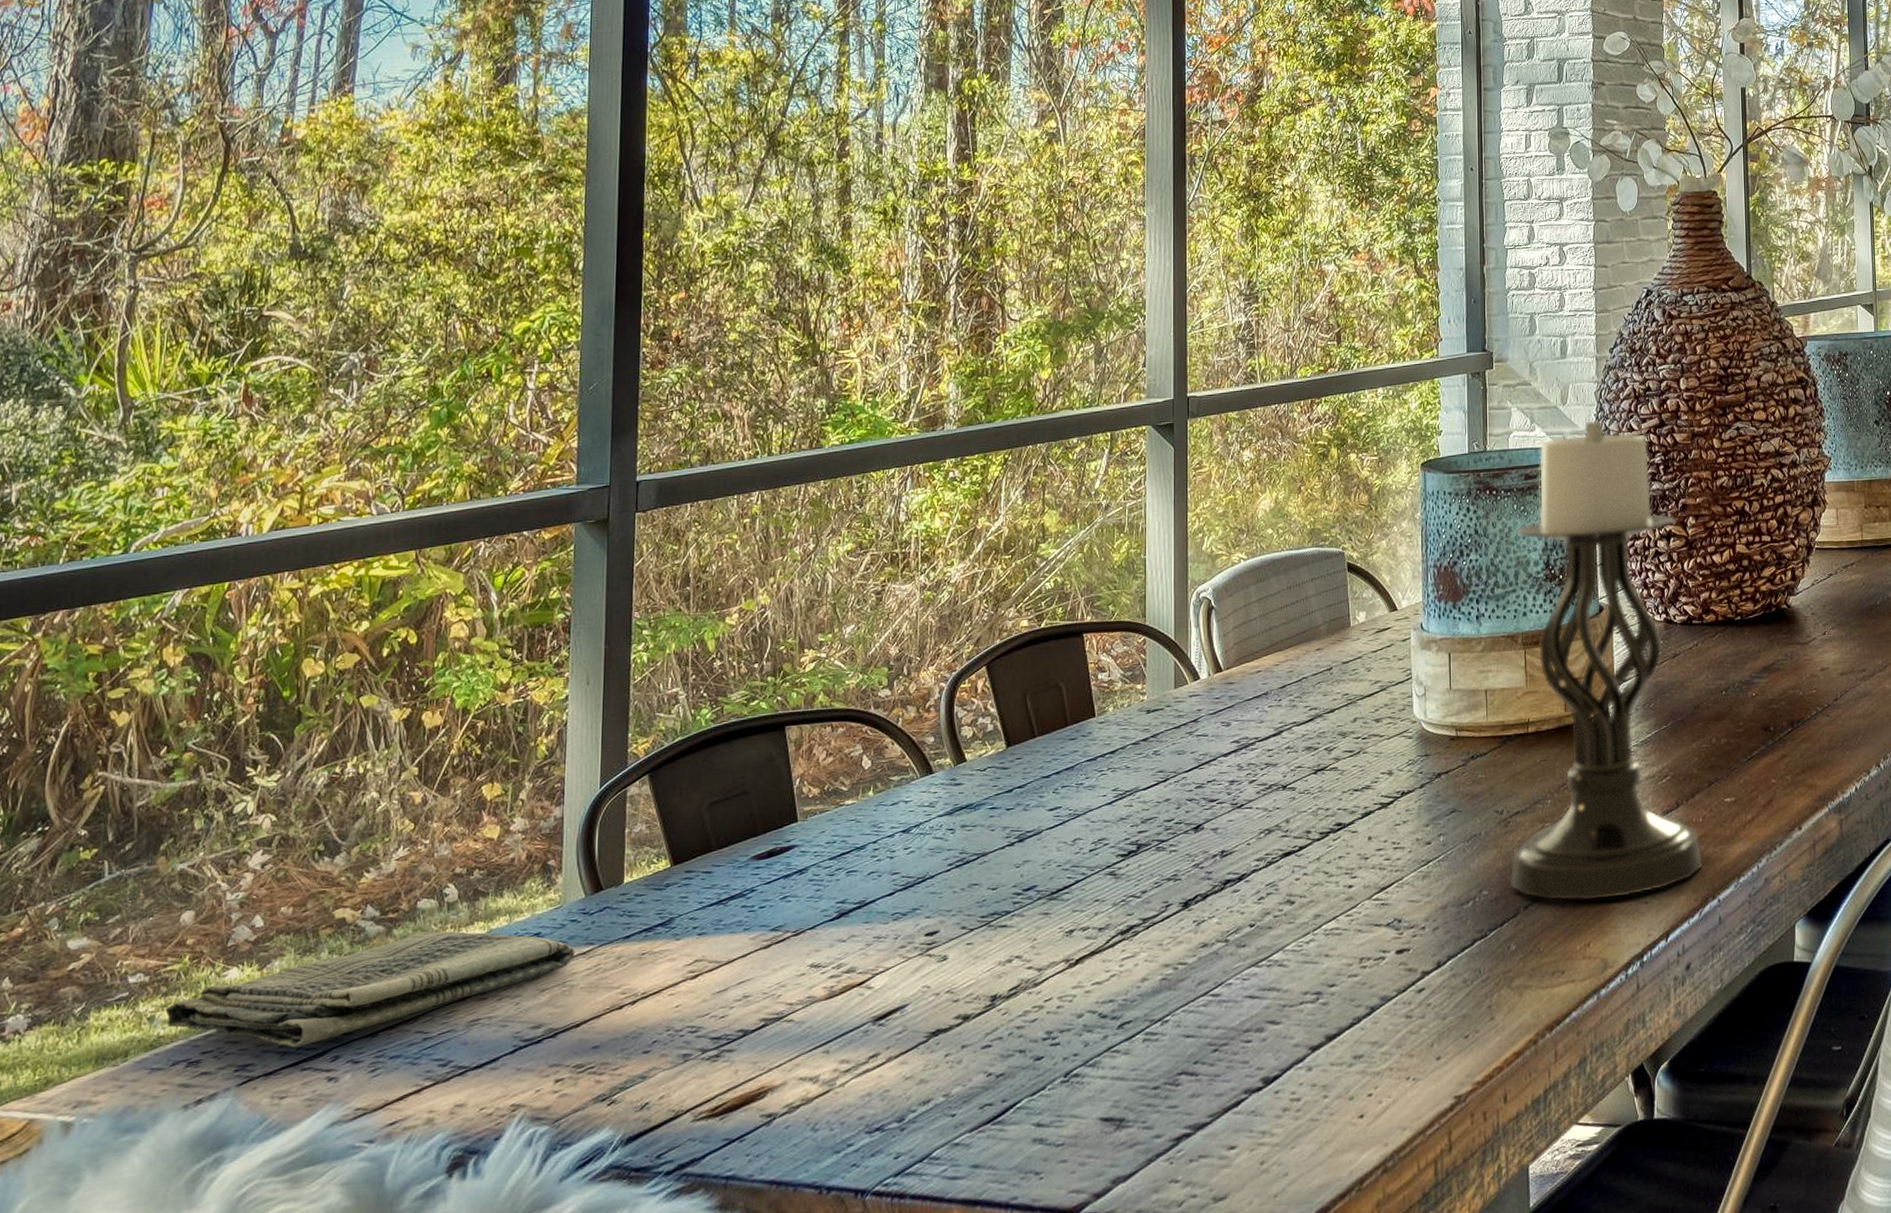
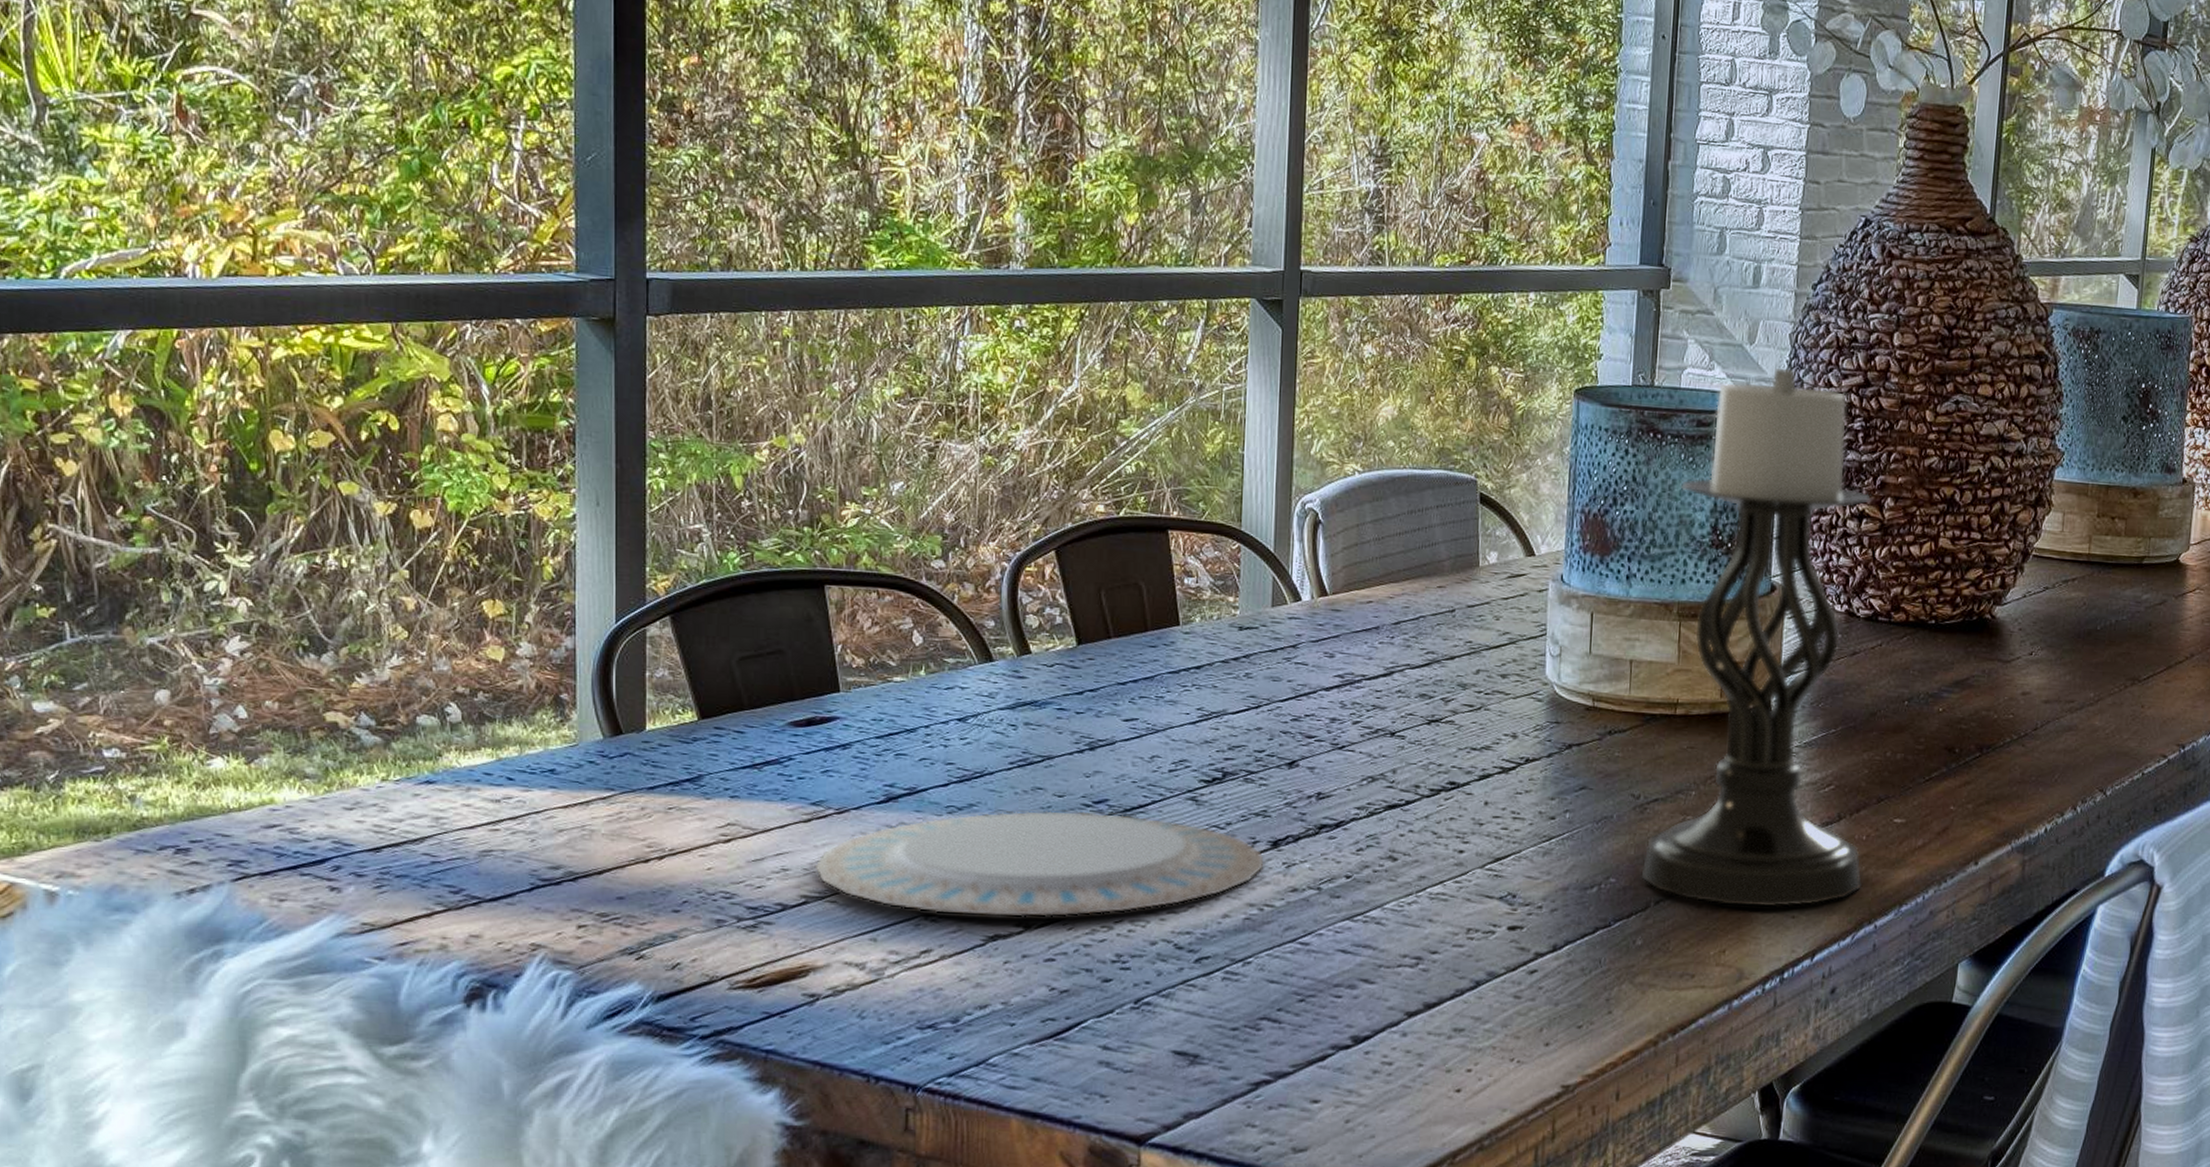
dish towel: present [165,930,575,1047] -> none [147,749,594,850]
plate: none [773,896,1178,1018] -> present [814,810,1266,918]

